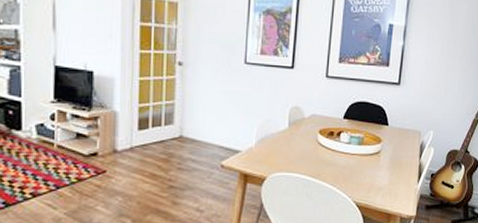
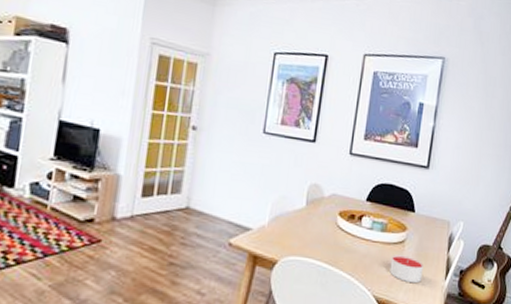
candle: none [368,164,398,189] -> present [390,255,423,284]

